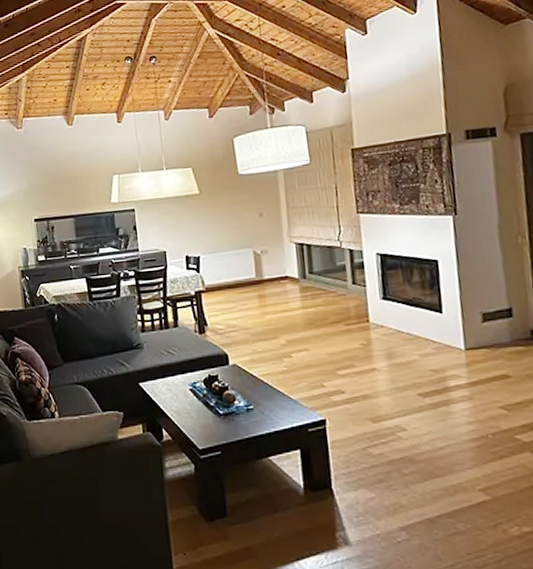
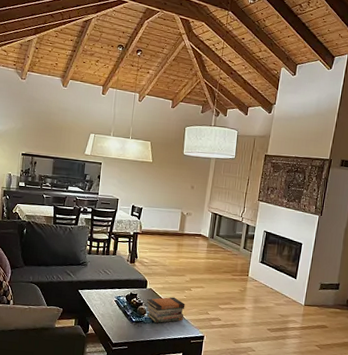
book stack: none [233,370,290,411] -> present [147,297,185,323]

